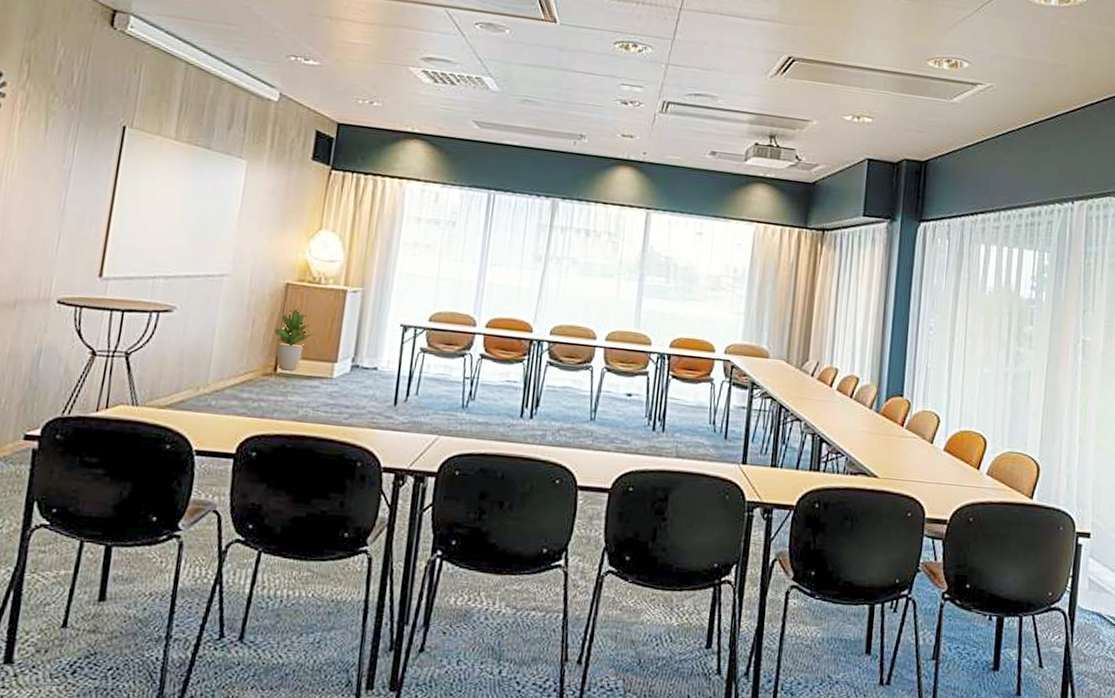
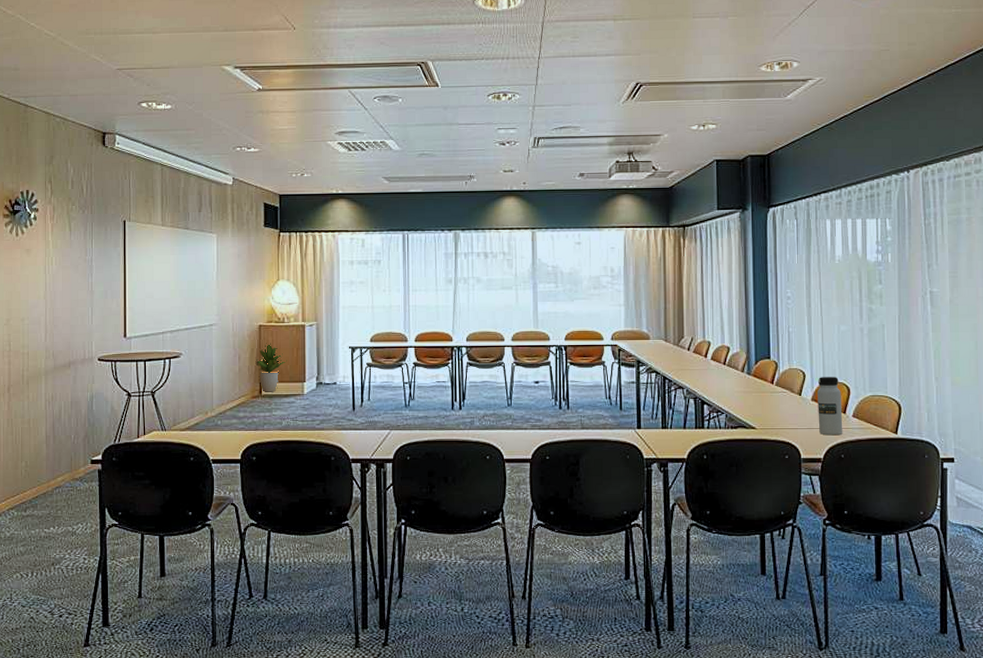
water bottle: none [948,424,977,495] -> present [817,377,843,436]

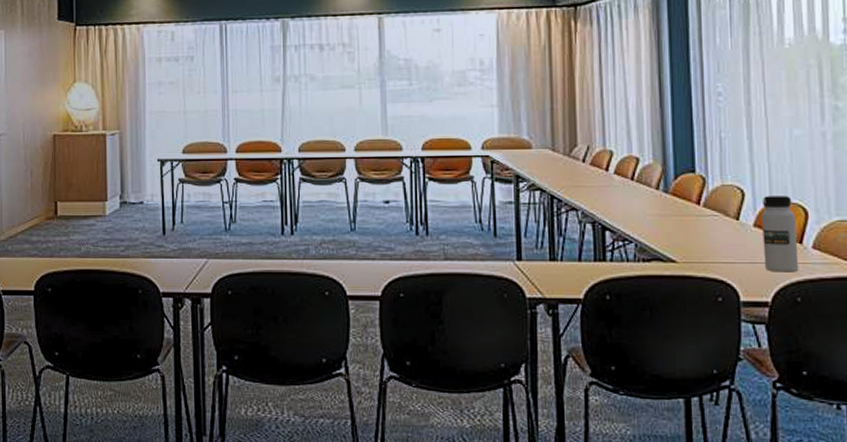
potted plant: present [256,343,287,392] -> none [51,155,86,213]

